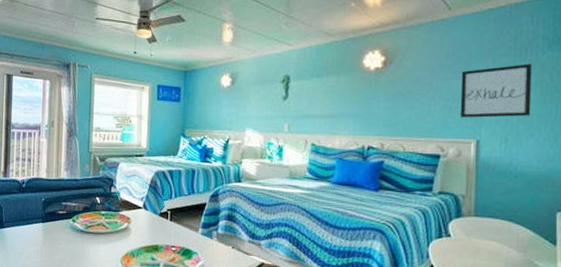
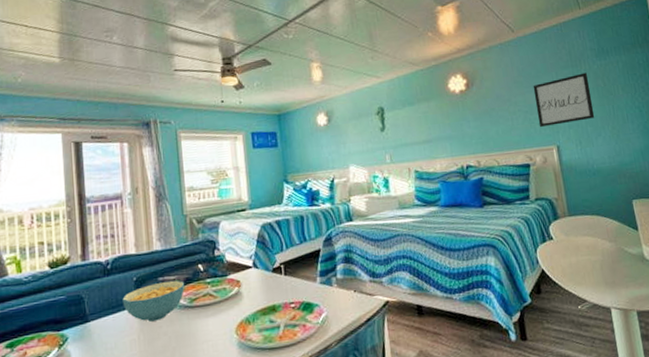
cereal bowl: none [31,206,84,238] -> present [122,281,185,322]

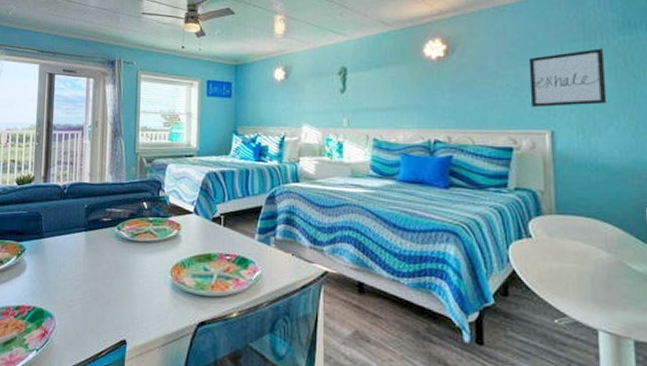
cereal bowl: present [122,281,185,322] -> none [73,213,130,248]

